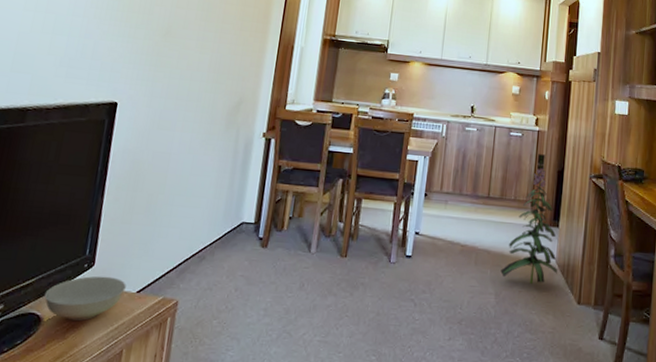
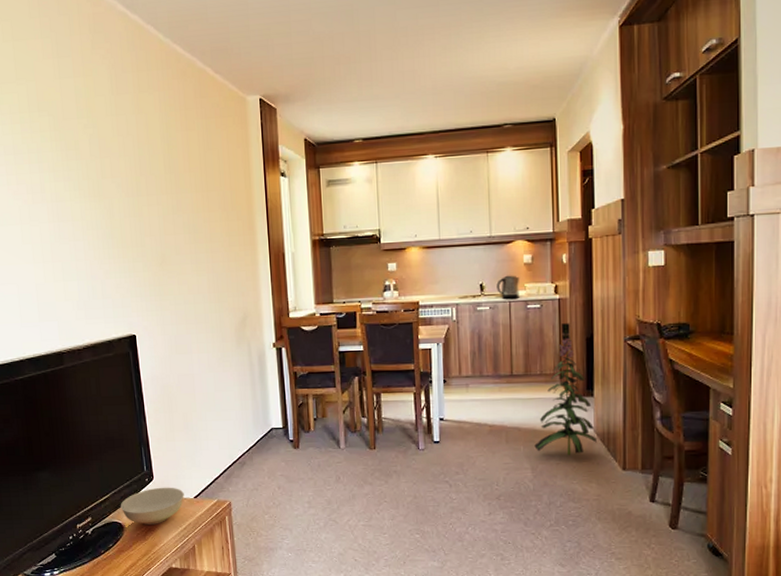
kettle: none [485,102,507,126] -> present [496,275,520,300]

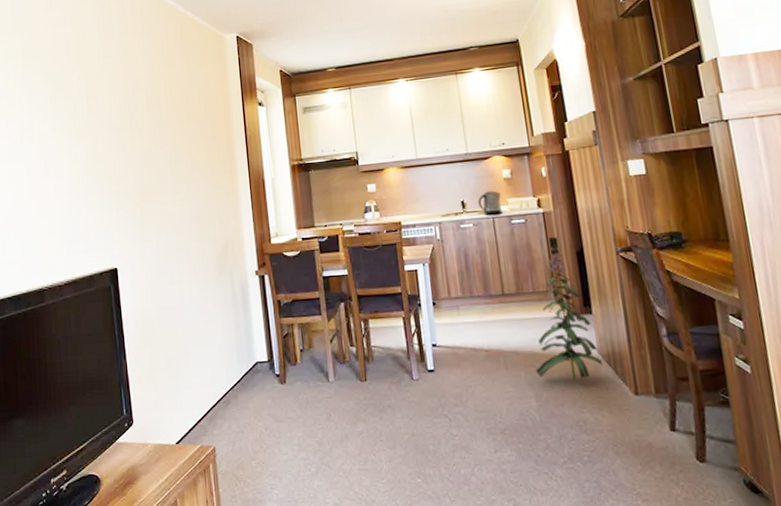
bowl: present [120,487,184,525] -> none [97,432,166,477]

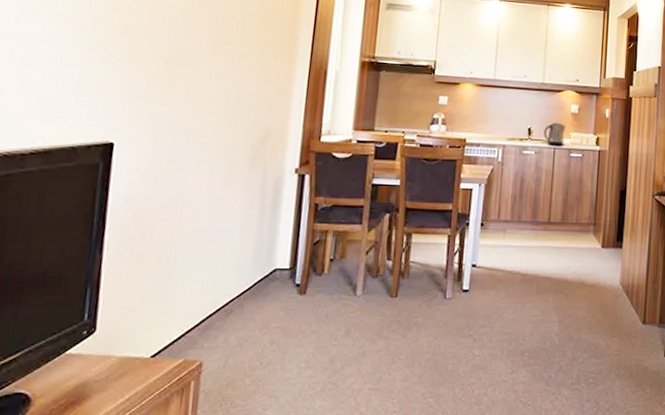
plant: present [536,237,602,382] -> none [564,174,622,309]

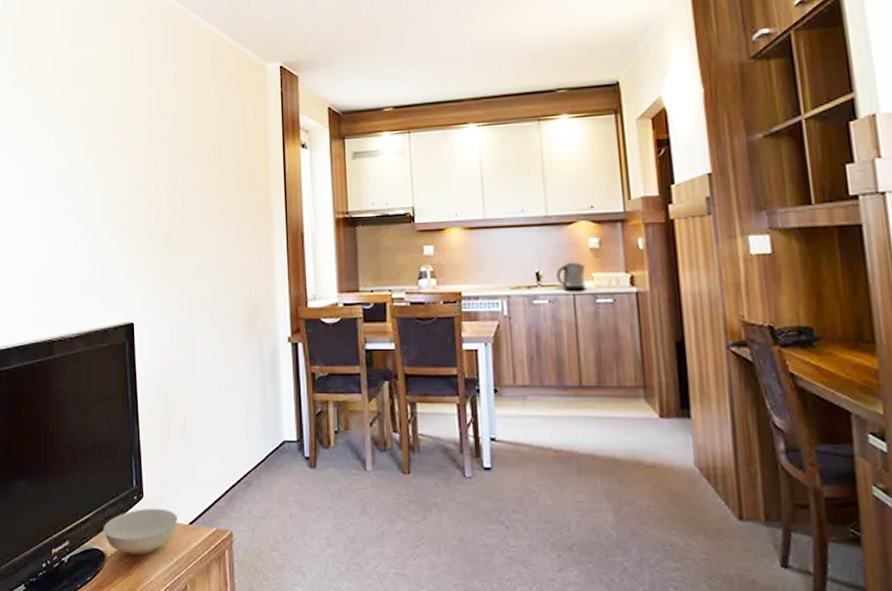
bowl: none [33,342,138,396] -> present [103,508,178,555]

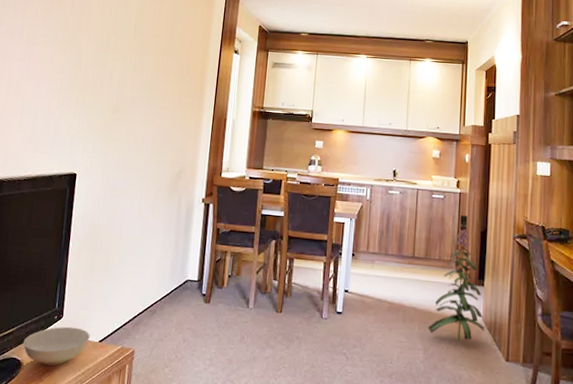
kettle: present [556,262,586,292] -> none [407,166,428,188]
plant: none [615,323,700,497] -> present [428,215,484,342]

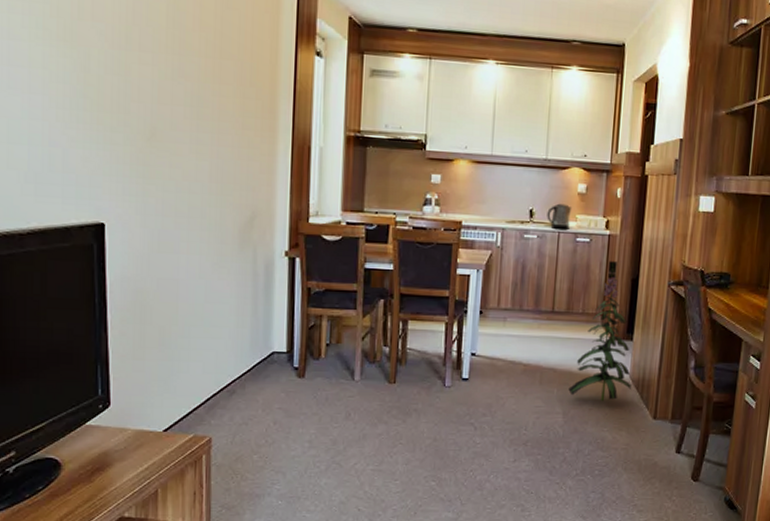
bowl: present [23,326,90,366] -> none [59,416,150,463]
kettle: none [407,166,428,188] -> present [547,203,572,231]

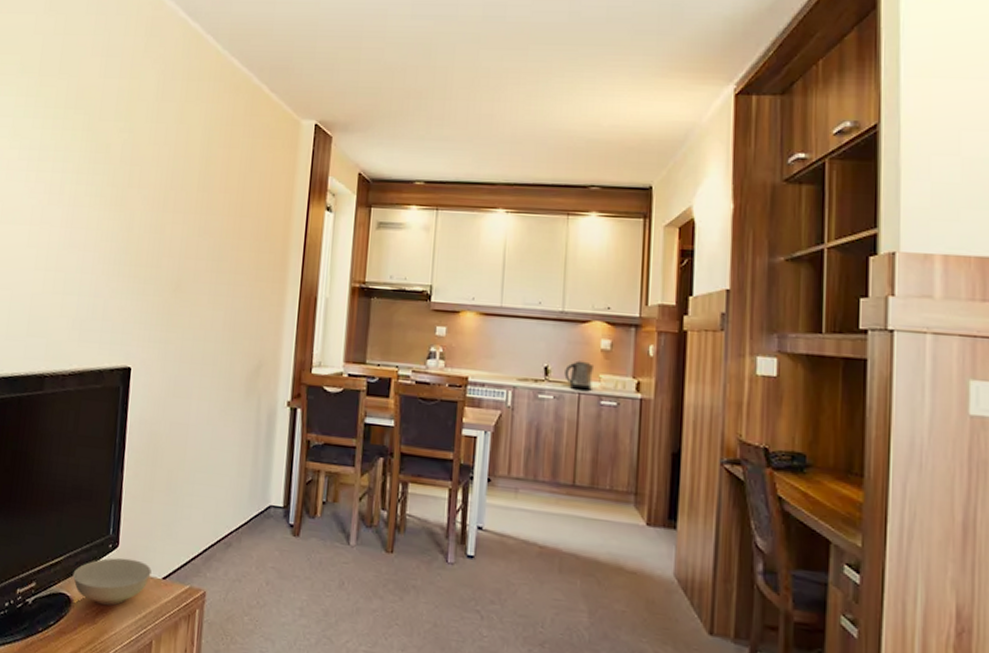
bowl: none [59,416,150,463] -> present [72,558,152,605]
plant: present [568,261,631,402] -> none [595,430,677,604]

